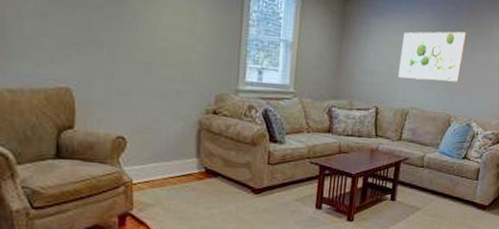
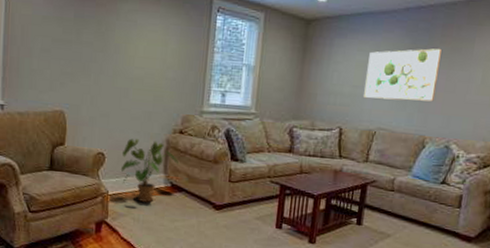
house plant: none [146,120,214,190] -> present [120,138,180,202]

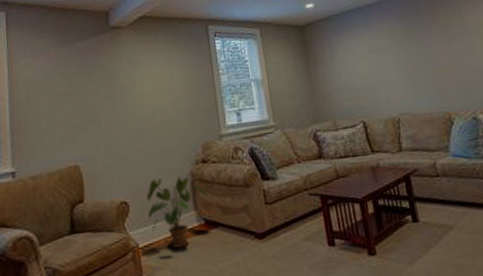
wall art: present [364,48,442,102] -> none [369,27,445,87]

